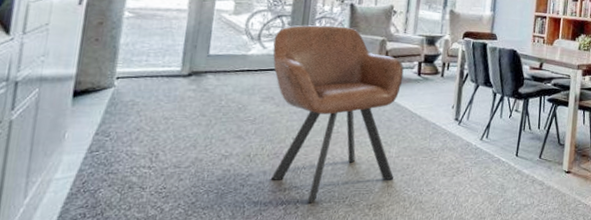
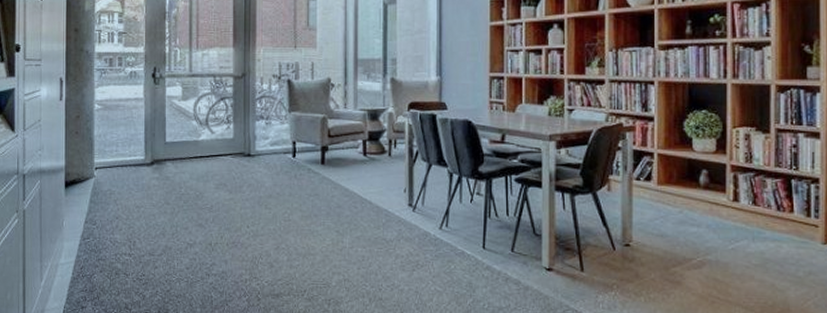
armchair: present [270,25,404,204] -> none [220,105,349,296]

